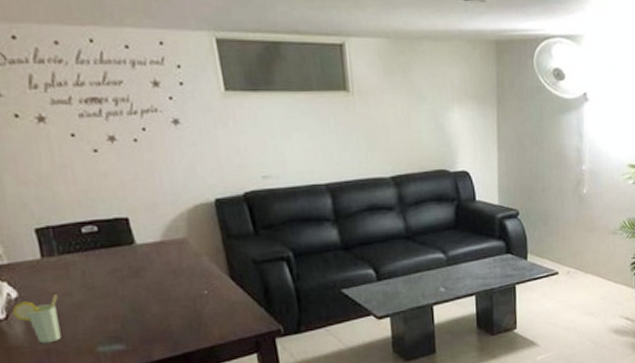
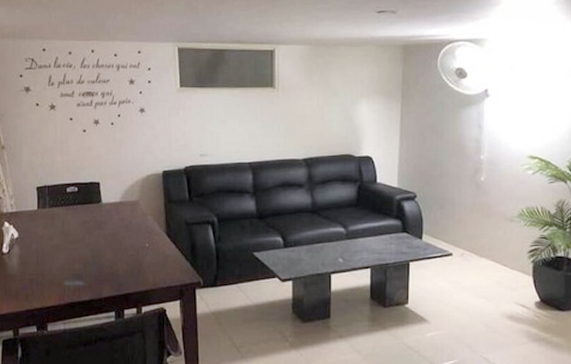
cup: present [12,294,61,344] -> none [13,237,44,275]

